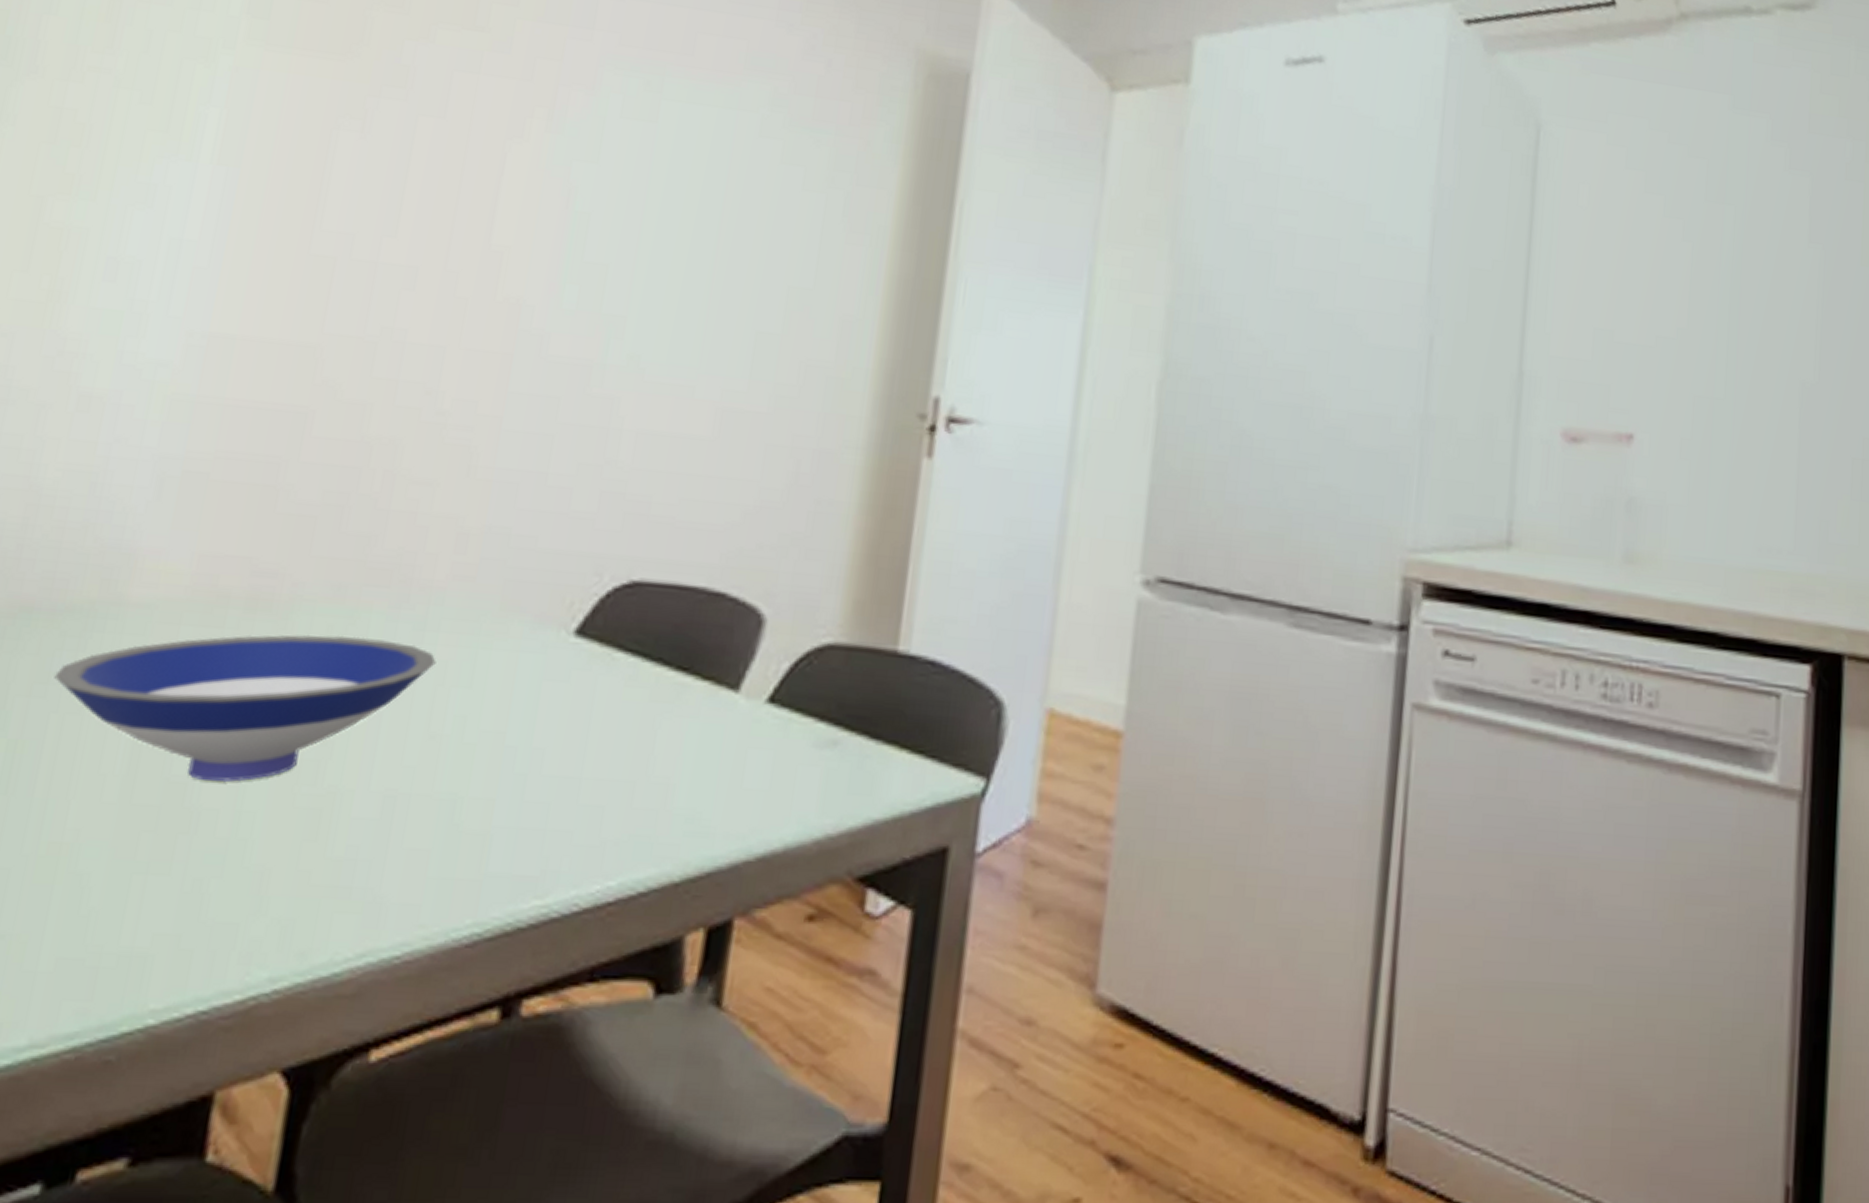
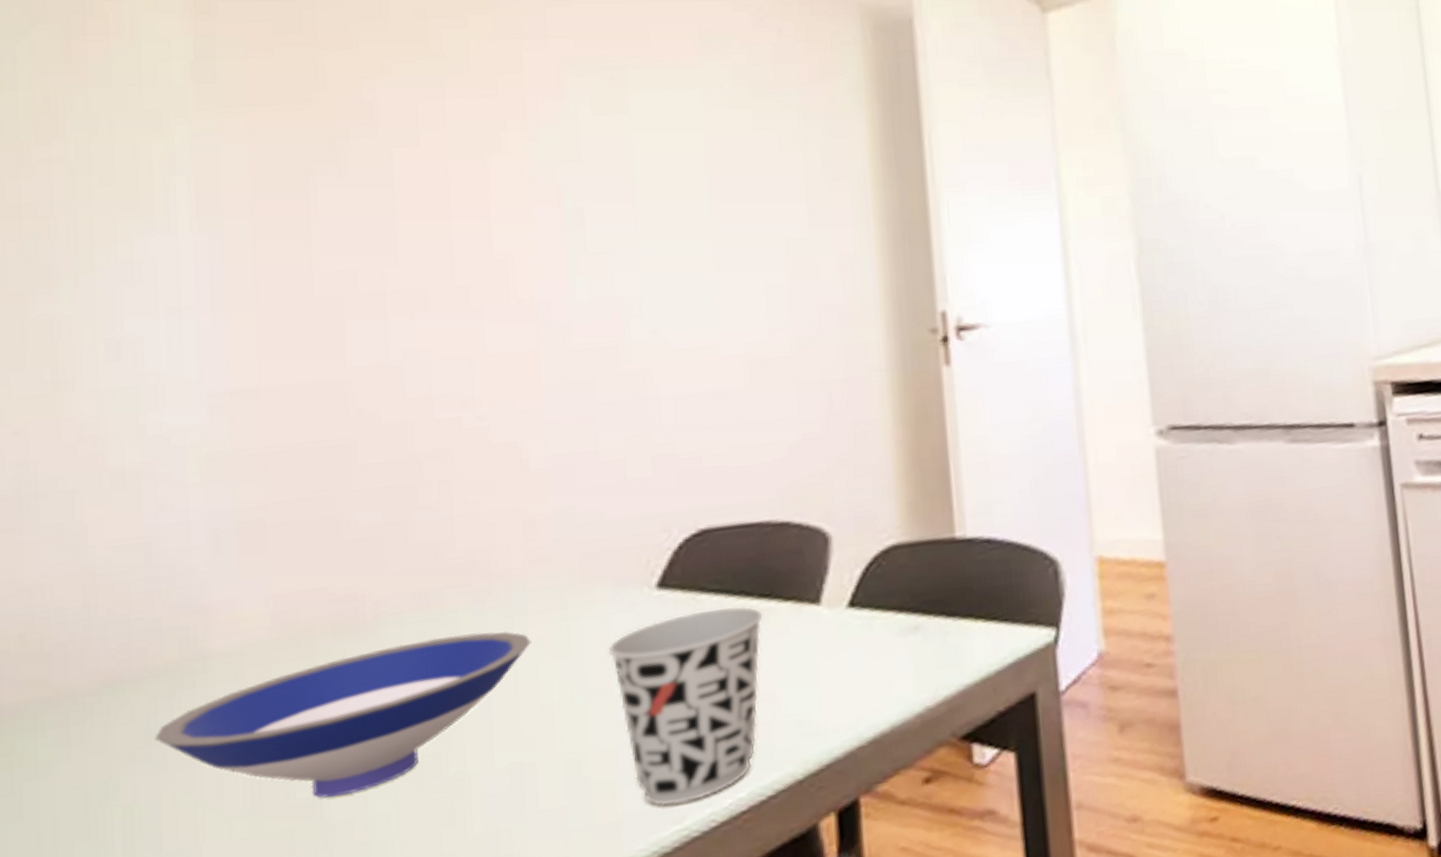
cup: none [507,669,677,878] -> present [608,606,763,807]

